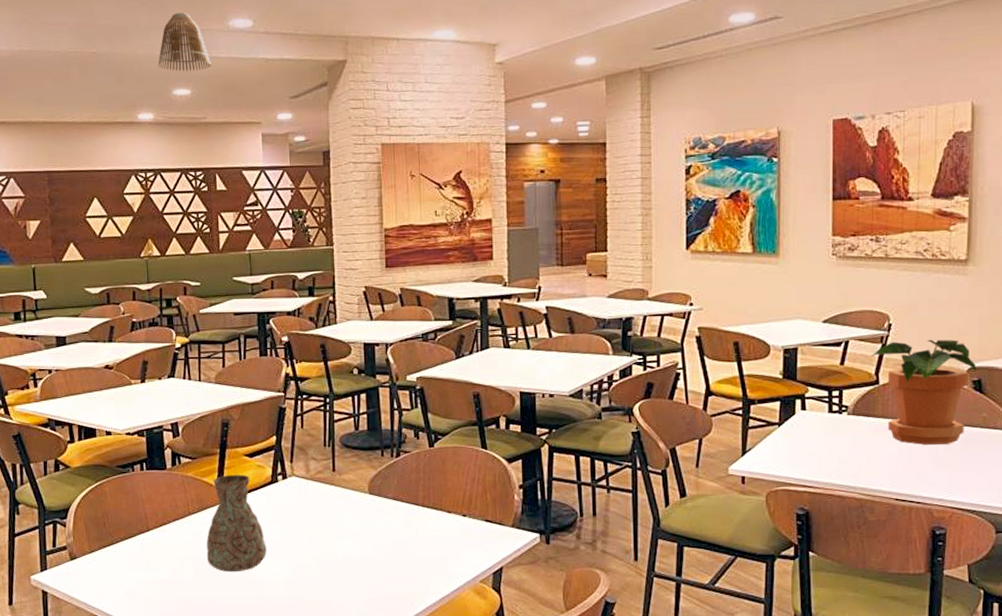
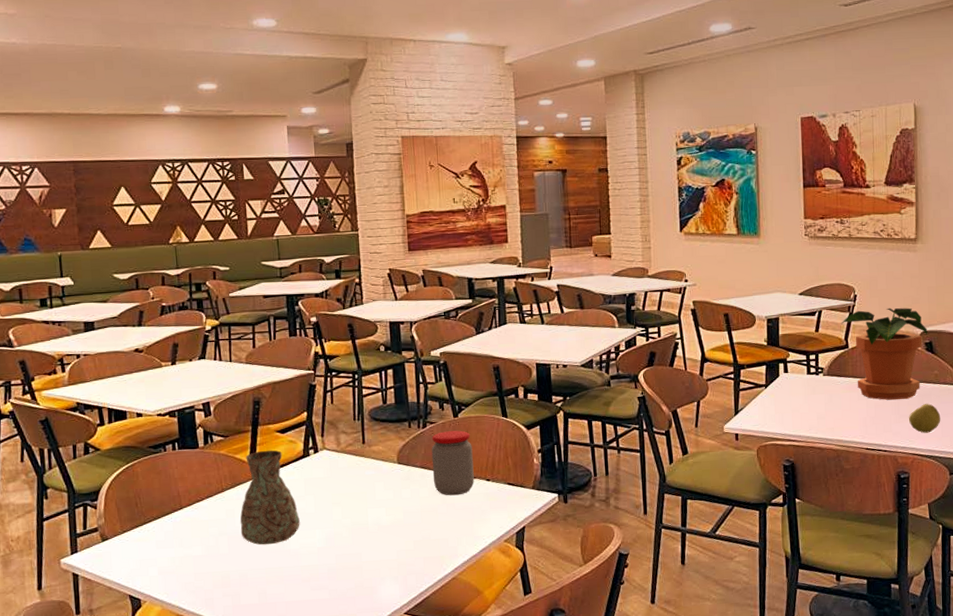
lamp shade: present [157,13,211,72] -> none [183,12,237,67]
jar: none [404,461,450,531] -> present [431,430,474,496]
apple: none [949,451,988,484] -> present [909,404,941,433]

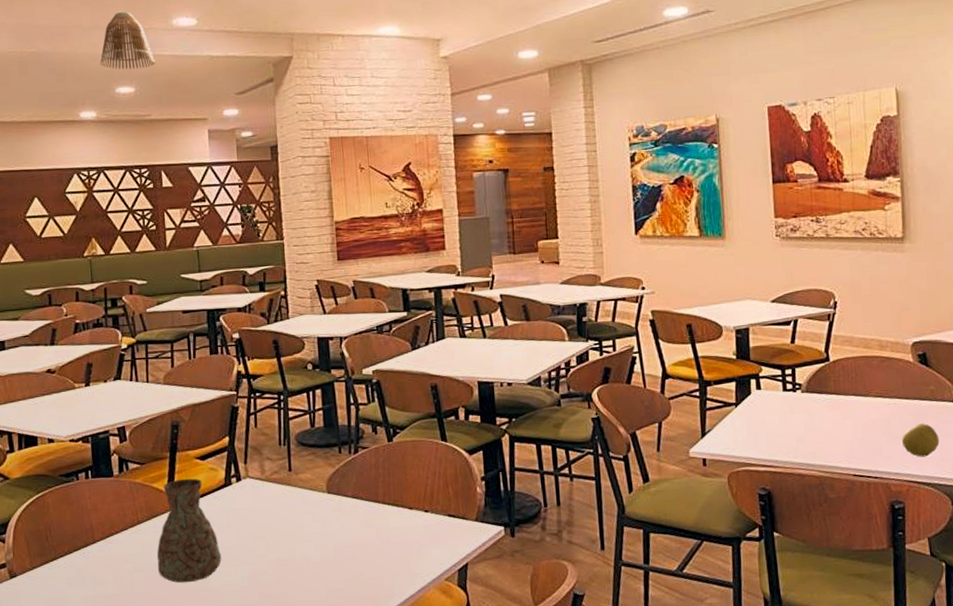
lamp shade: none [183,12,237,67] -> present [99,12,155,70]
jar: present [431,430,474,496] -> none [363,456,411,529]
potted plant: present [841,308,928,400] -> none [820,315,921,420]

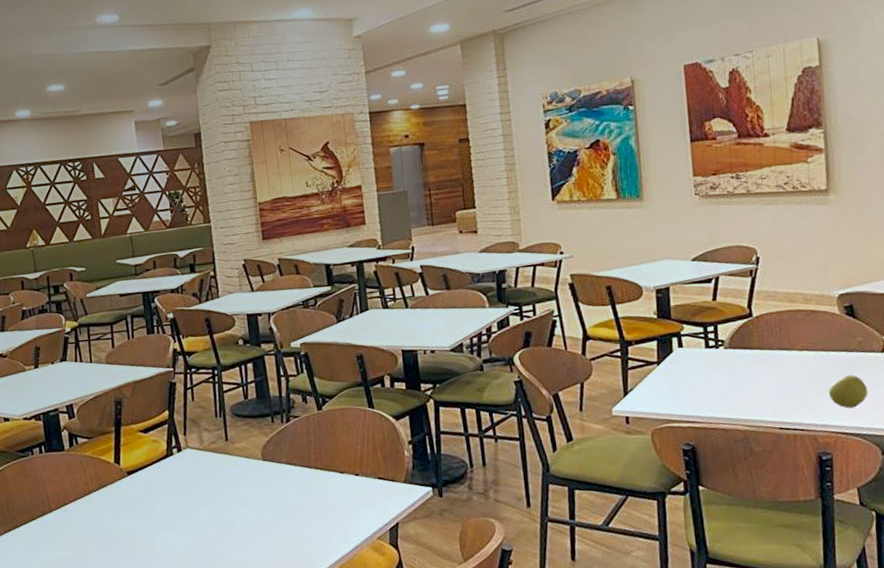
lamp shade: present [99,12,155,70] -> none [31,13,82,69]
decorative vase: present [156,478,222,583] -> none [108,450,167,547]

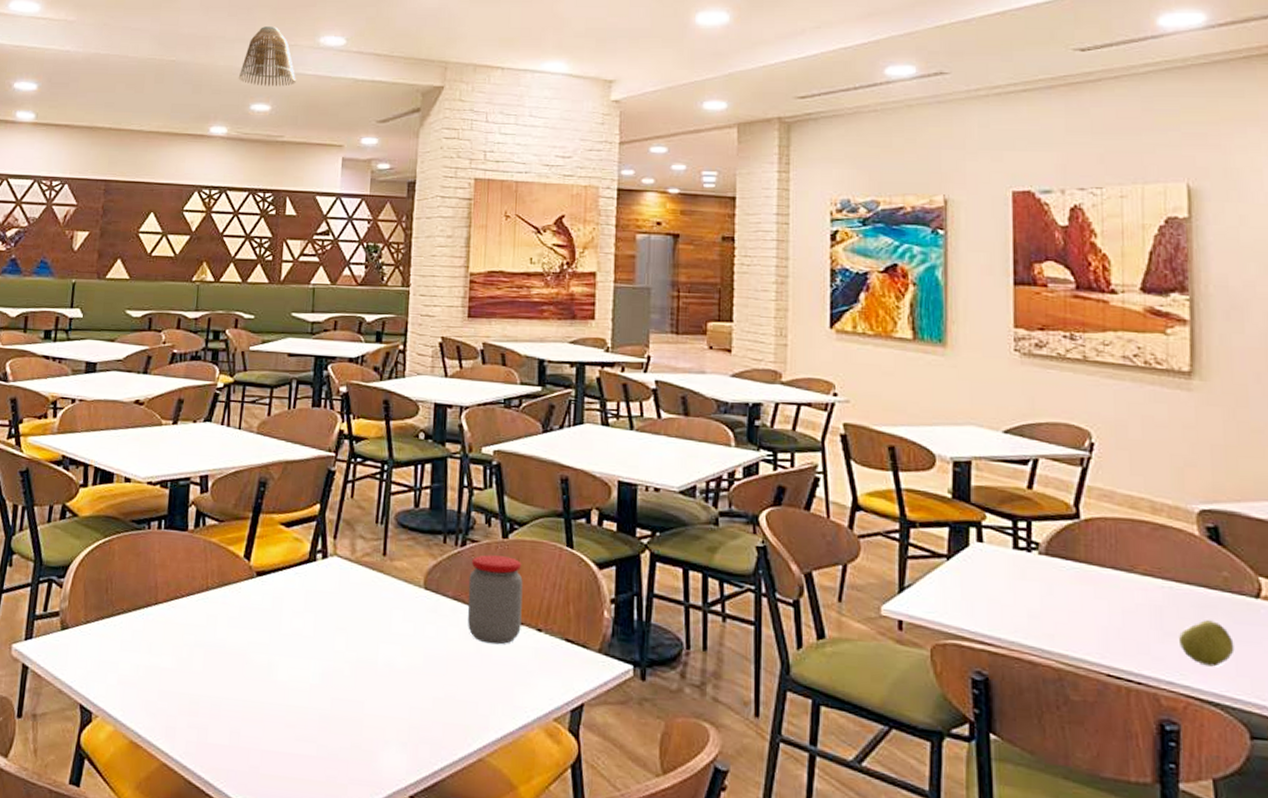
lamp shade: none [31,13,82,69] -> present [238,26,296,87]
jar: none [296,424,343,492] -> present [467,554,523,645]

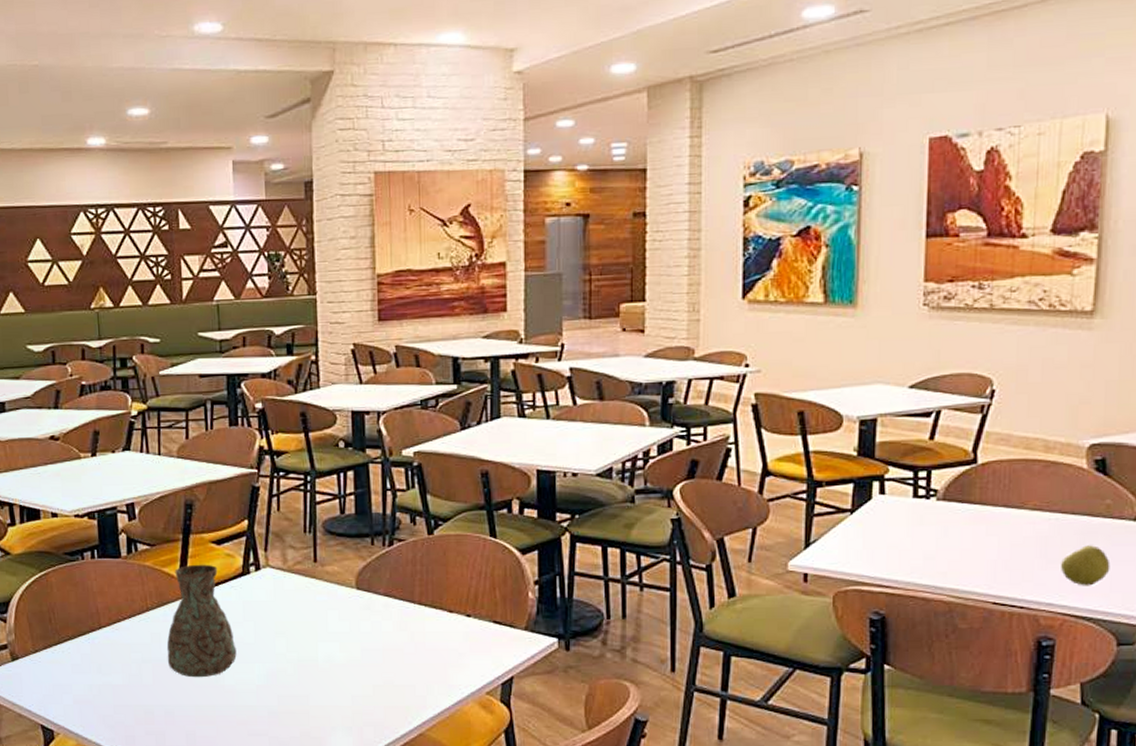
decorative vase: none [220,545,294,670] -> present [166,564,237,678]
lamp shade: present [238,26,296,87] -> none [110,16,173,87]
jar: present [467,554,523,645] -> none [398,551,451,633]

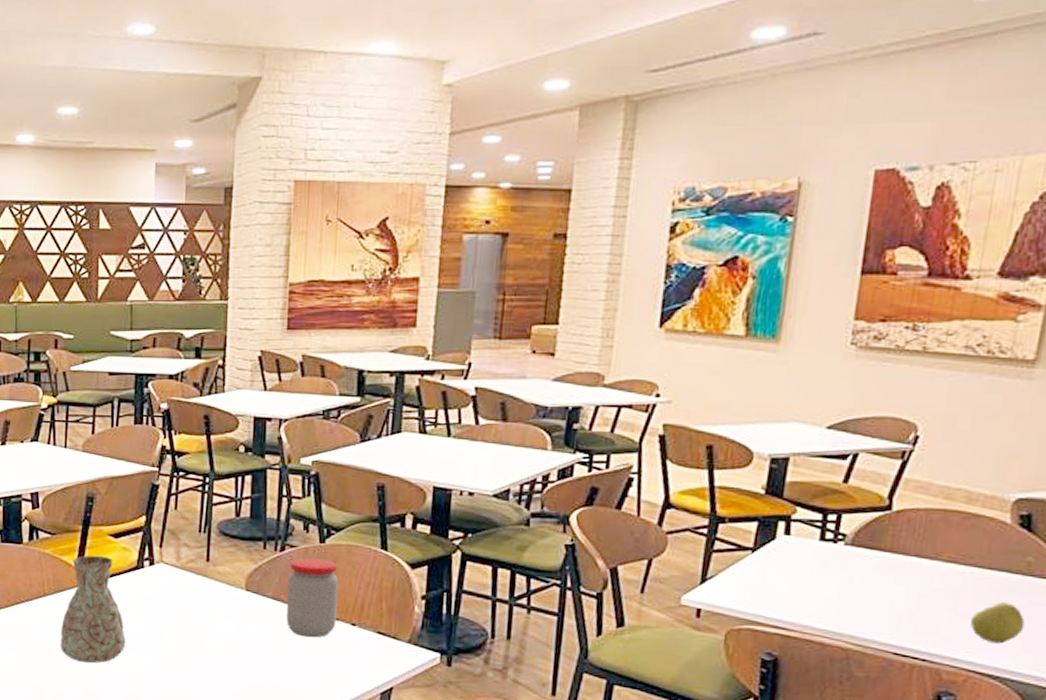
jar: none [398,551,451,633] -> present [286,558,339,638]

